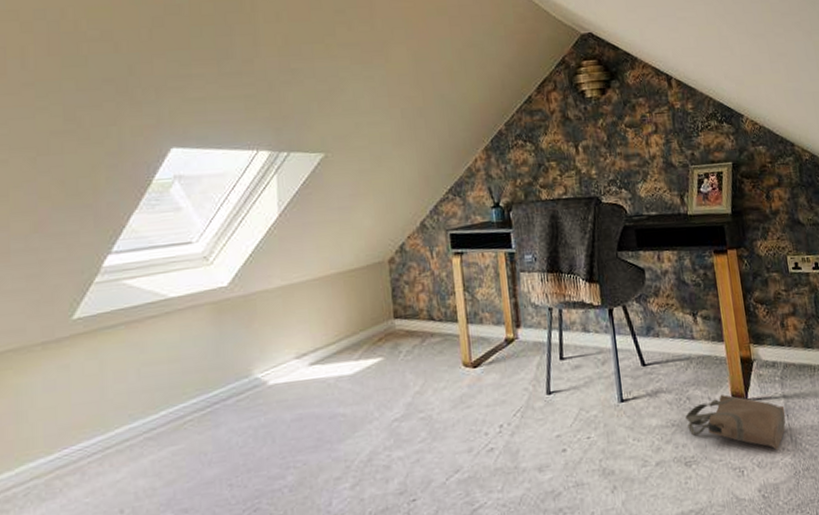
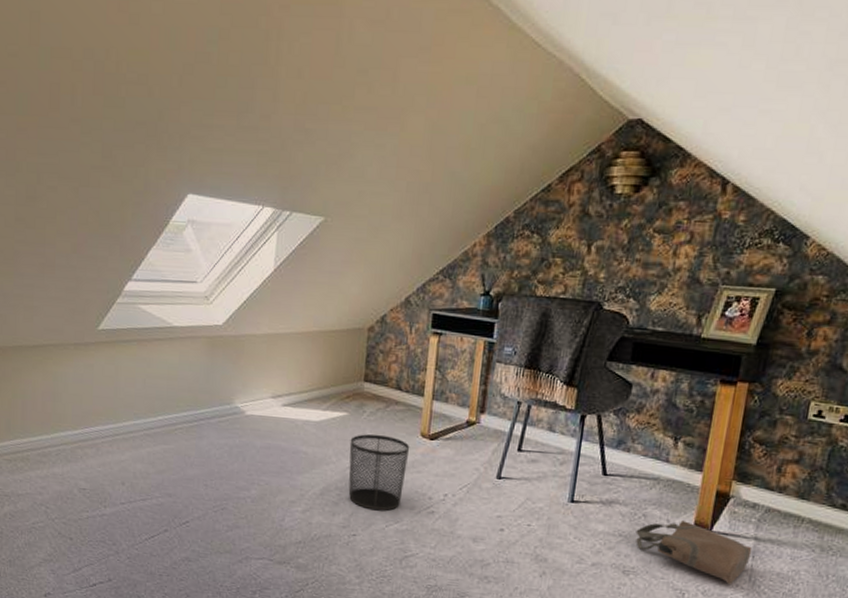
waste bin: none [390,373,457,465] -> present [348,434,410,511]

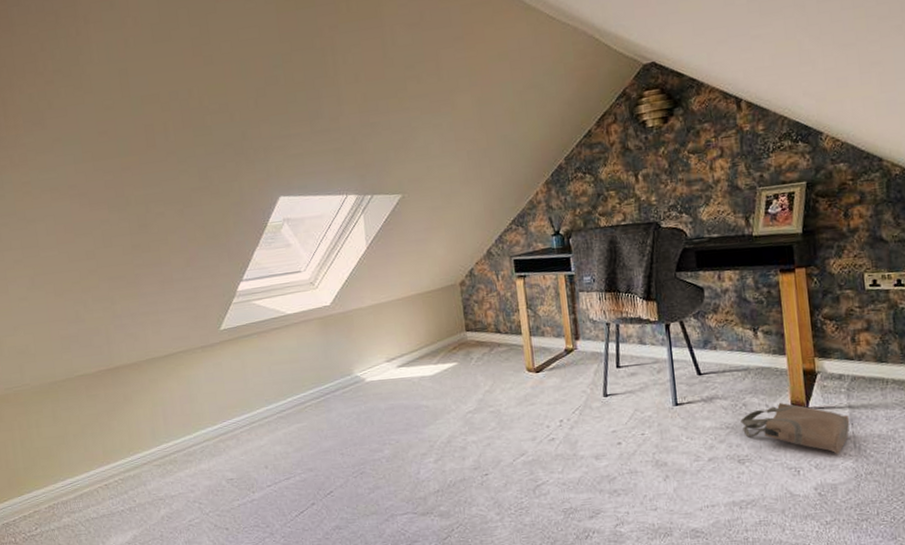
waste bin: present [348,434,410,511] -> none [464,376,522,448]

